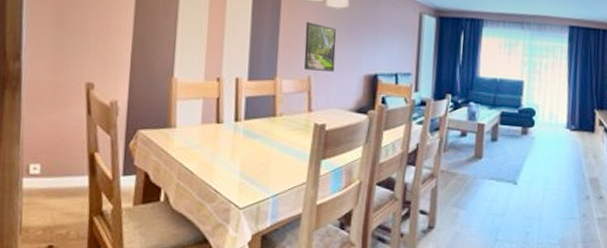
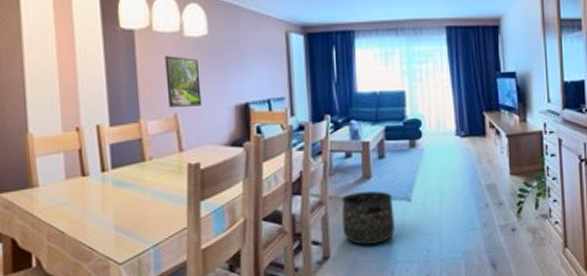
basket: none [450,170,500,221] -> present [342,191,395,246]

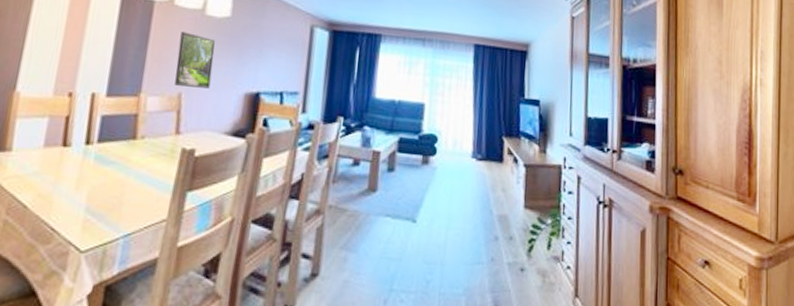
basket: present [342,191,395,246] -> none [338,205,397,267]

